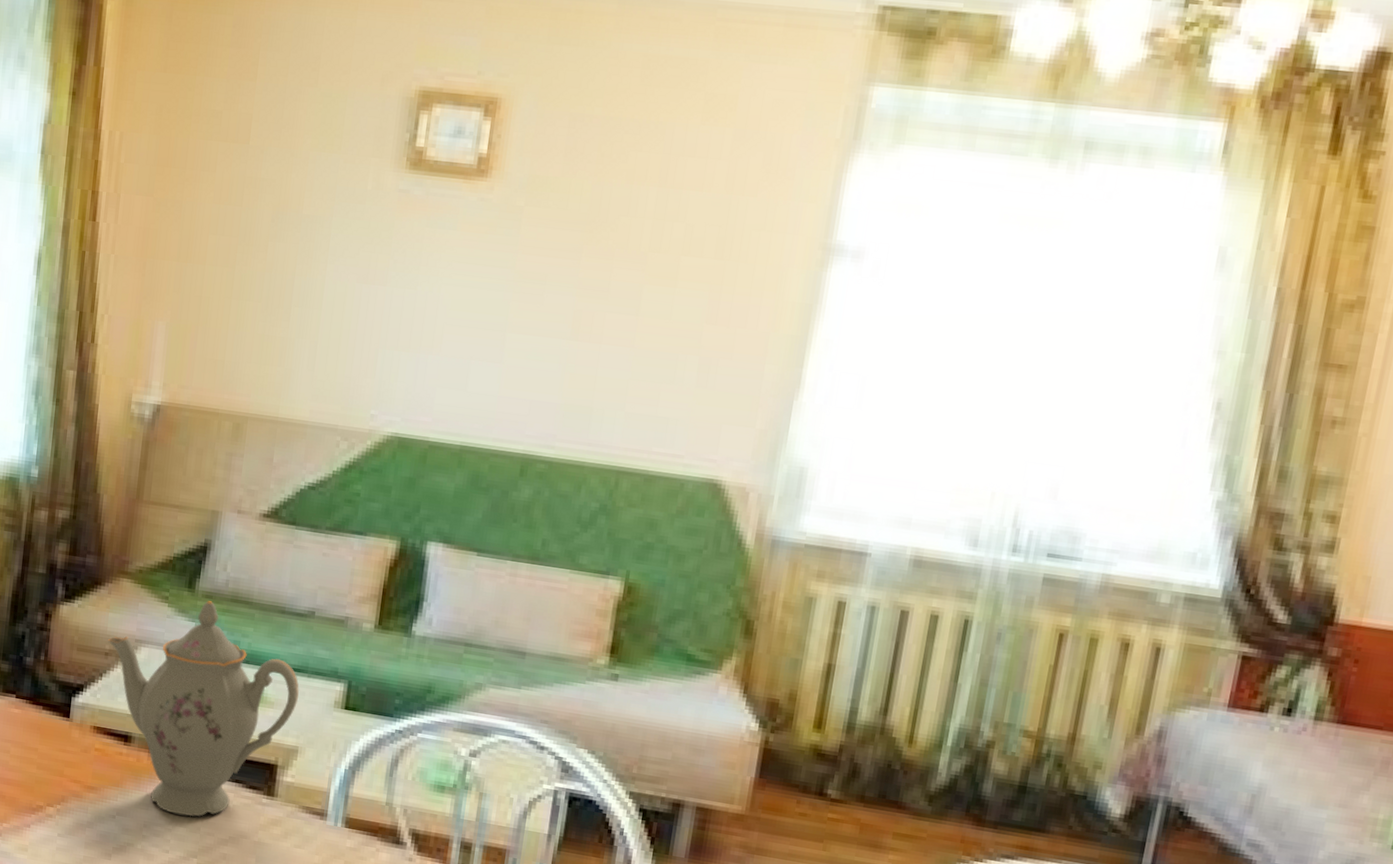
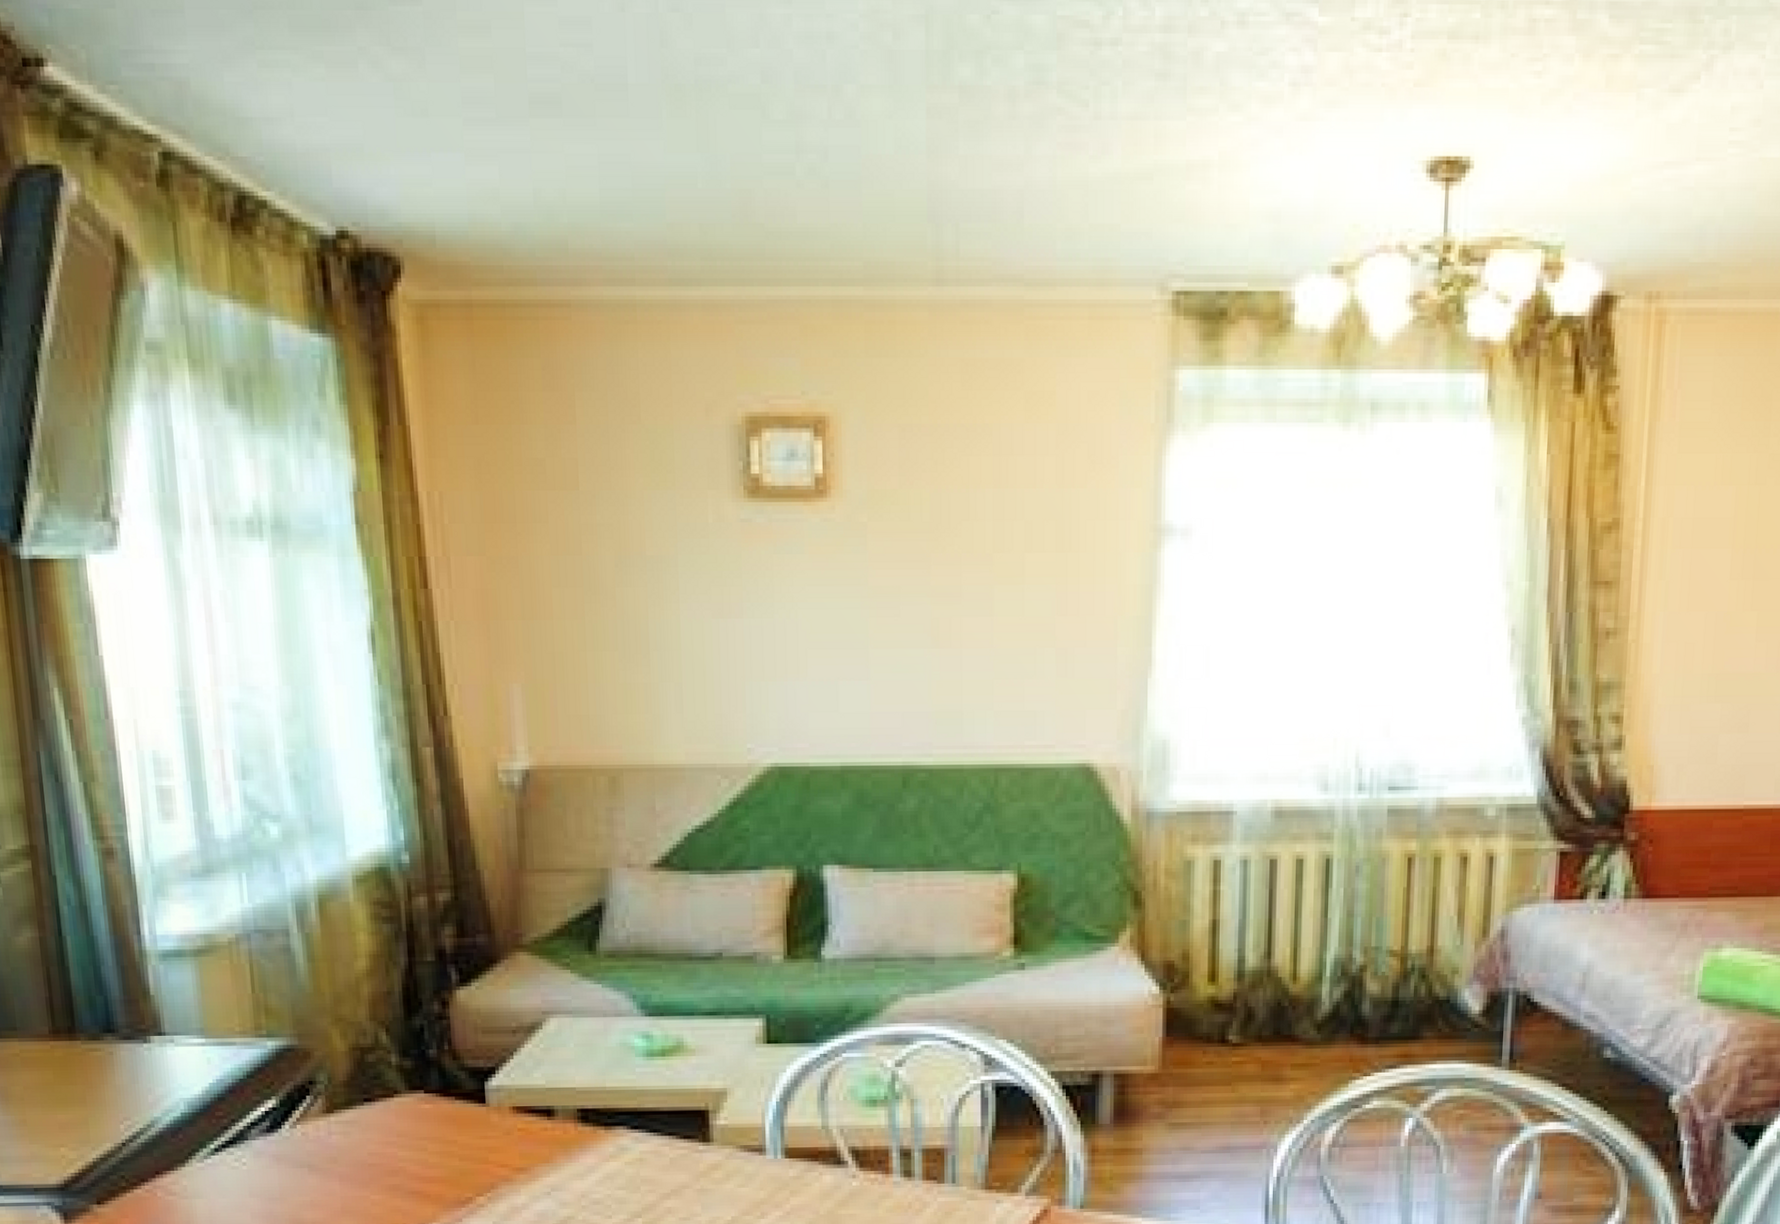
teapot: present [107,601,299,817] -> none [512,960,719,1179]

